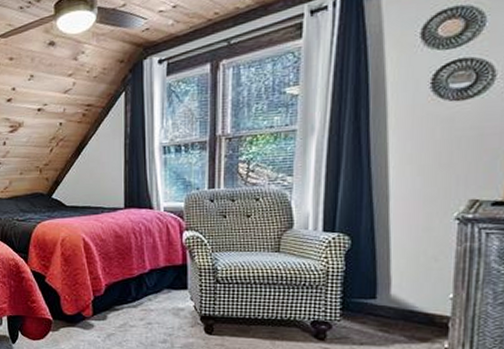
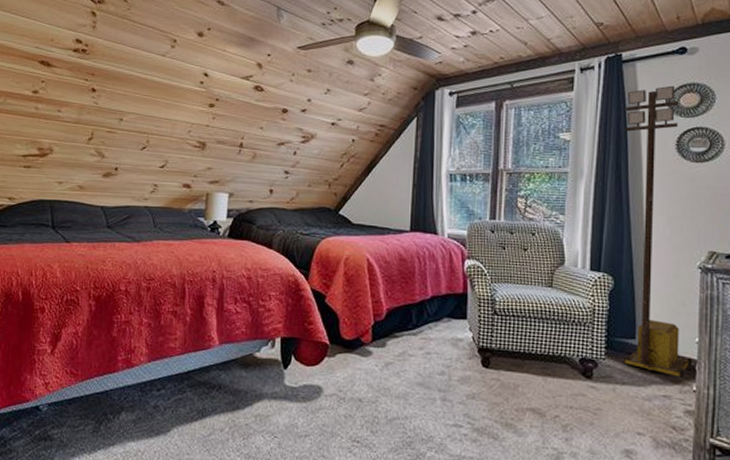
portable light tower: none [362,13,444,335] -> present [624,85,692,378]

